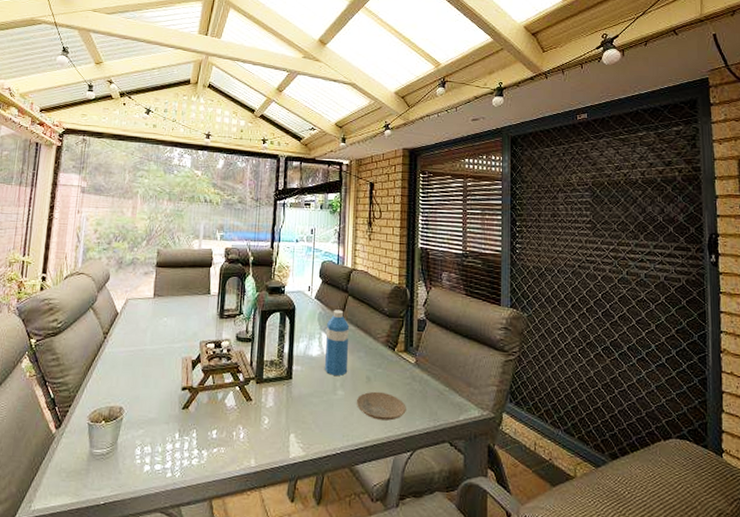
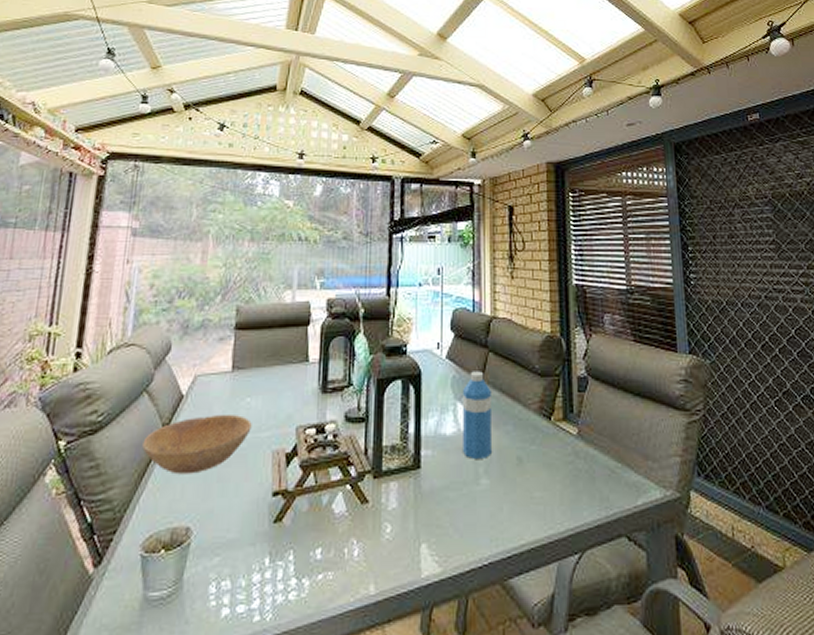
bowl: none [89,328,168,370] -> present [142,414,252,475]
plate: present [356,391,406,421] -> none [505,476,570,514]

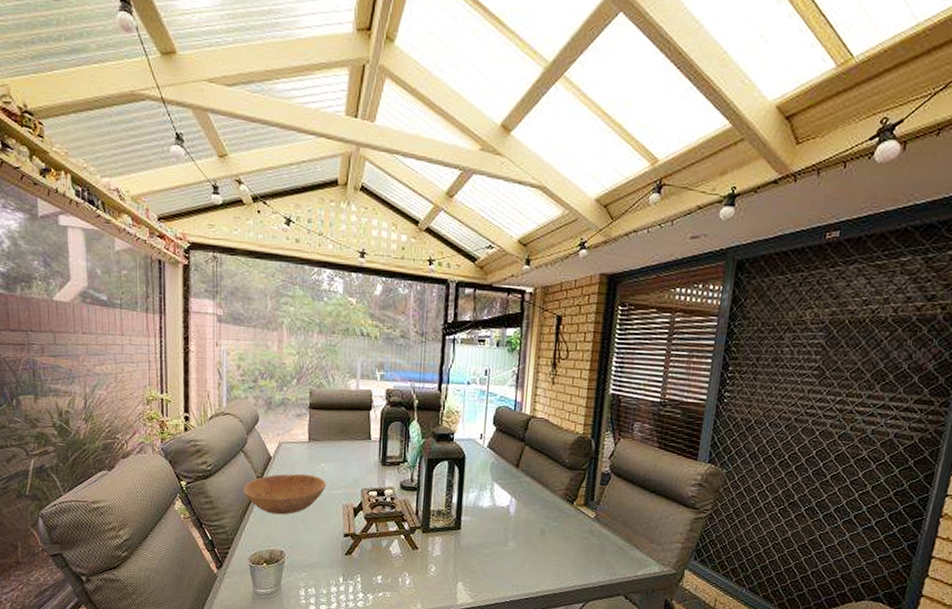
water bottle: present [463,371,491,459] -> none [496,460,524,528]

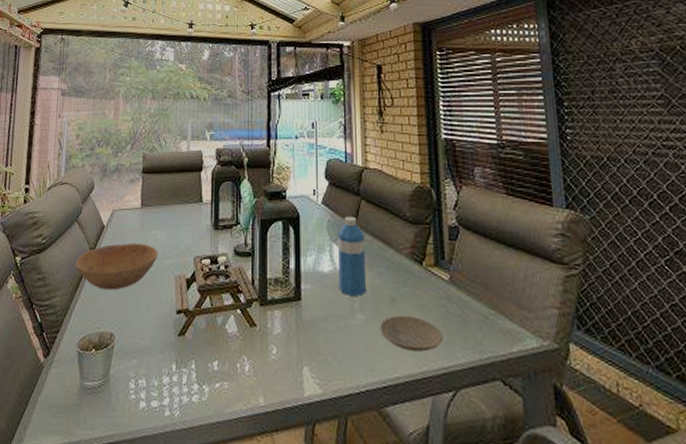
water bottle: none [496,460,524,528] -> present [338,216,366,296]
plate: none [528,544,582,573] -> present [379,315,443,352]

